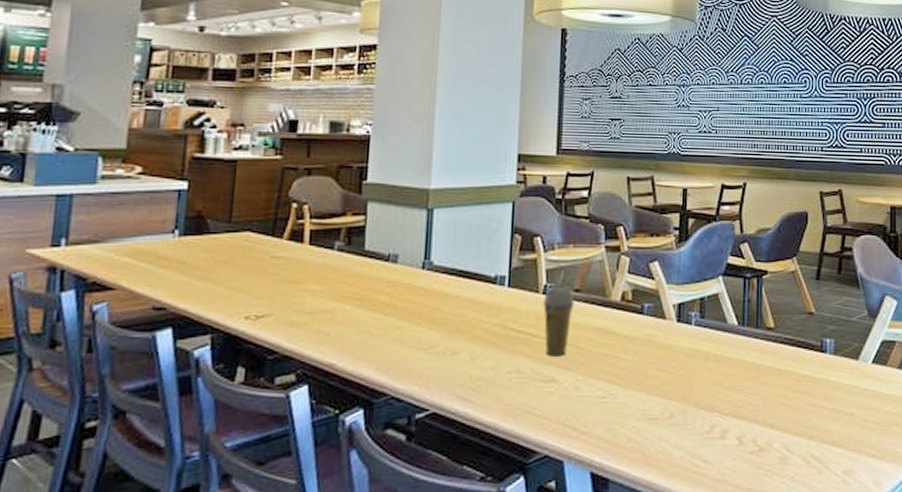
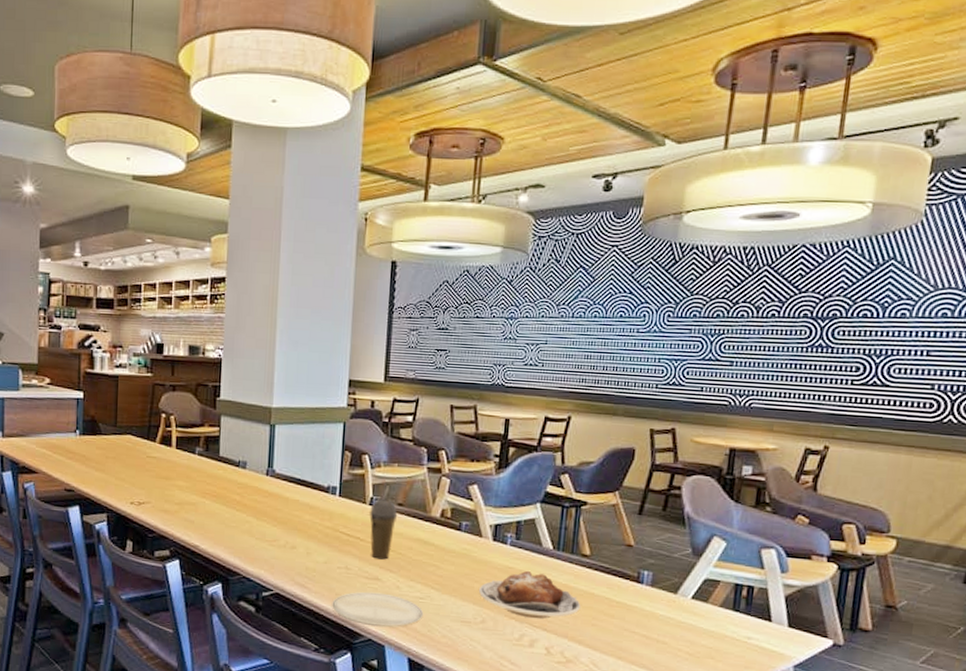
plate: none [501,397,607,439] -> present [332,591,424,628]
pastry: none [664,351,769,405] -> present [478,570,581,619]

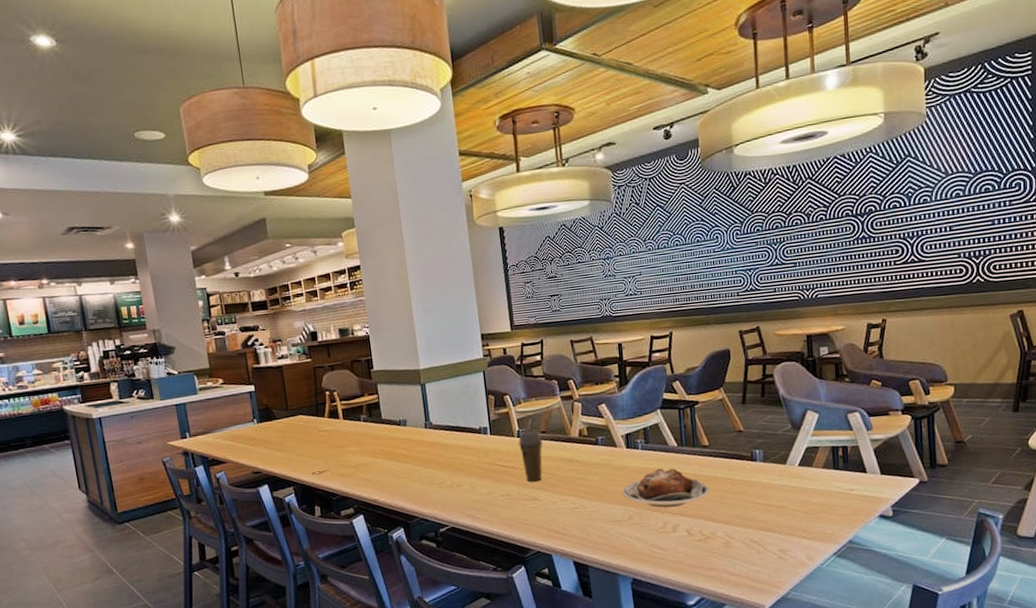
plate: present [332,591,424,628] -> none [500,510,580,540]

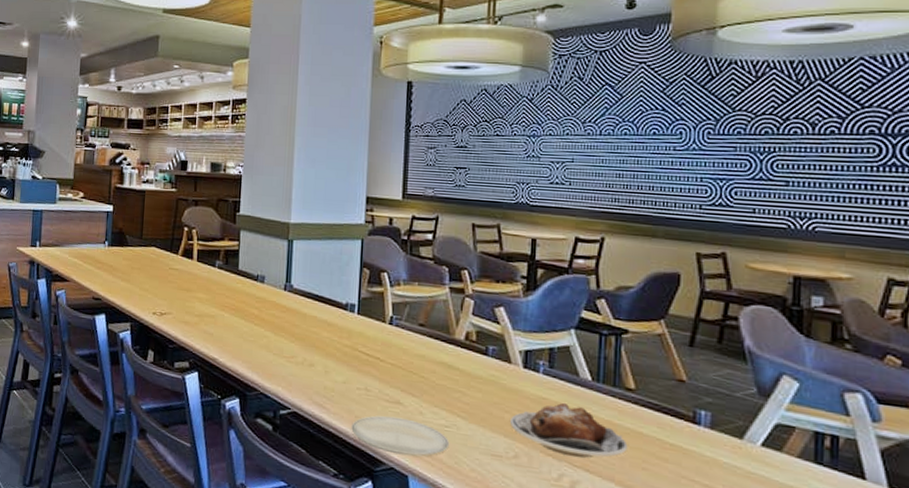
plate: none [500,510,580,540] -> present [351,415,450,457]
beverage cup: present [518,415,543,482] -> none [389,300,419,383]

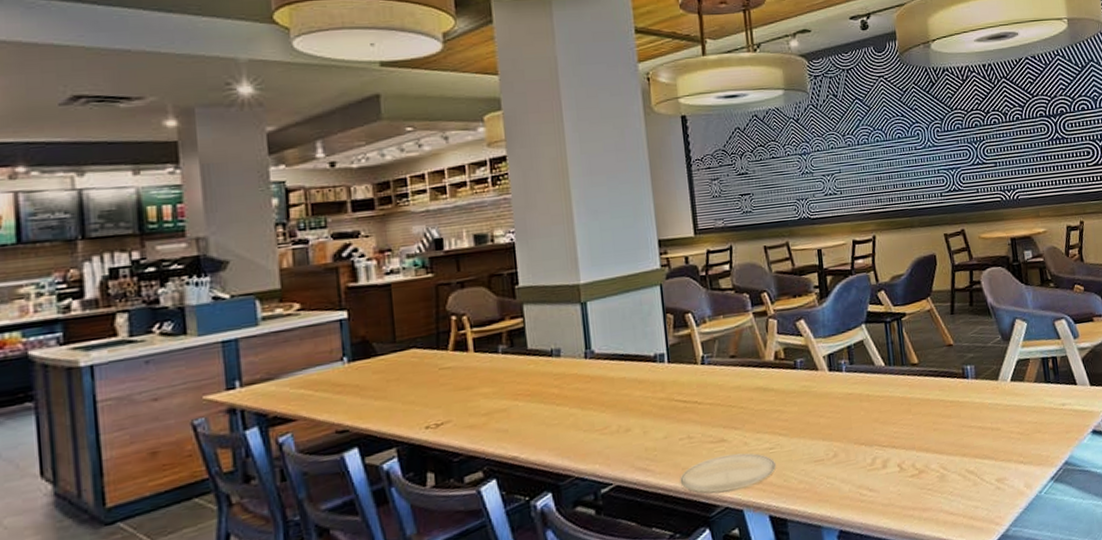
pastry: present [509,402,628,458] -> none [824,392,921,440]

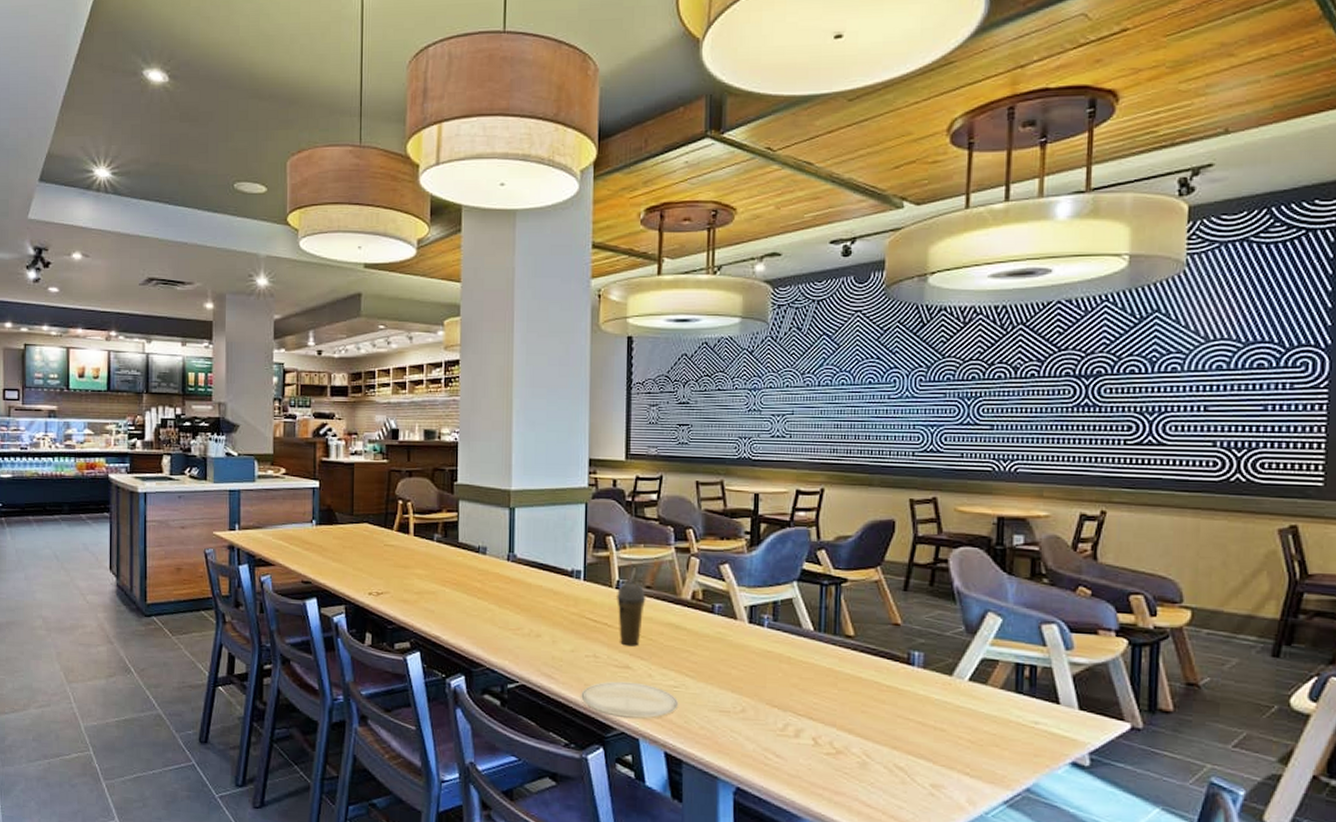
beverage cup: none [703,336,732,420] -> present [617,563,646,646]

